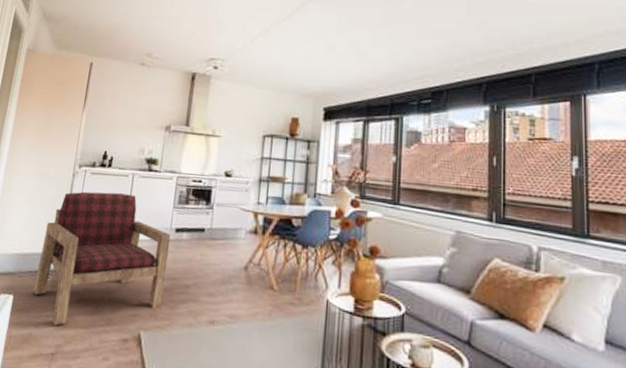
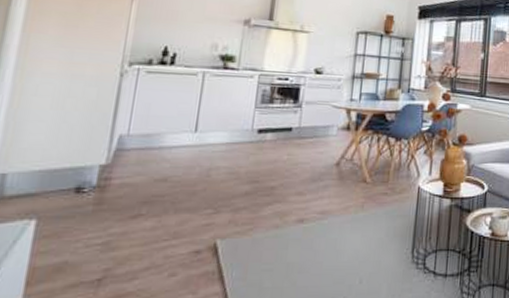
armchair: present [33,191,171,326] -> none [67,93,252,248]

